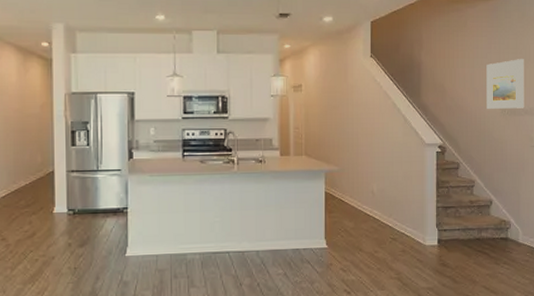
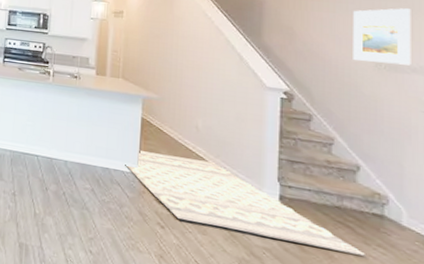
rug: none [313,222,496,282] -> present [125,151,365,256]

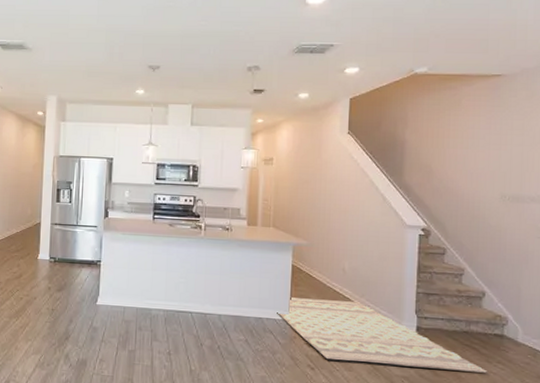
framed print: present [353,8,411,65] -> none [482,141,532,195]

